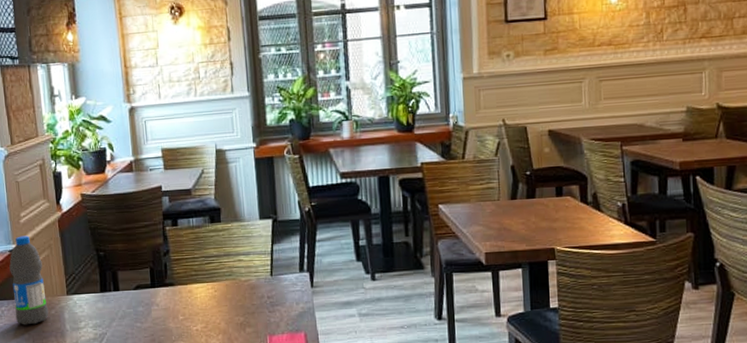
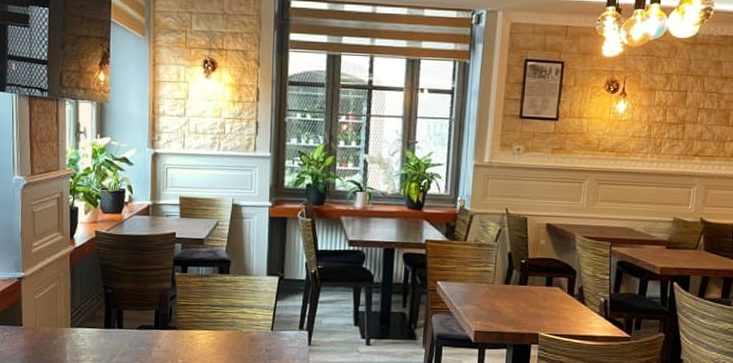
water bottle: present [9,235,49,325] -> none [16,265,51,353]

